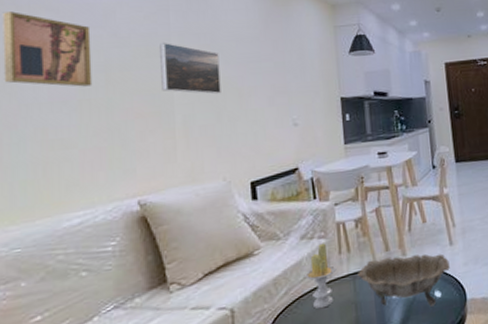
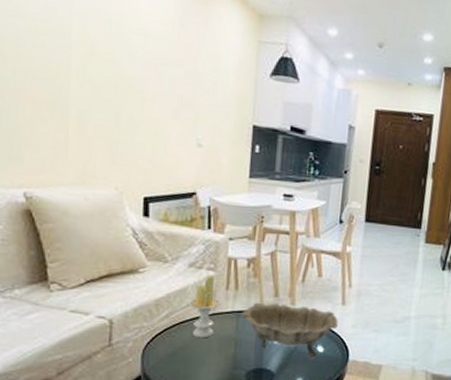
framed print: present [160,42,221,95] -> none [58,20,124,94]

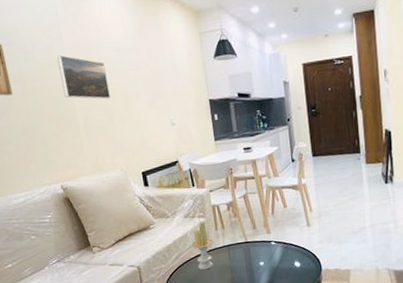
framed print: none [58,20,124,94] -> present [57,54,111,100]
decorative bowl: present [242,302,338,359] -> none [231,232,308,273]

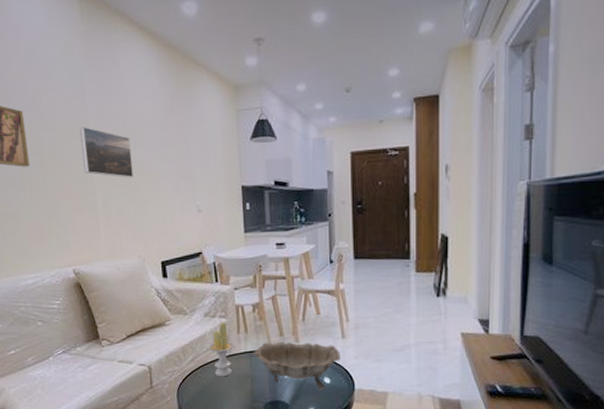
decorative bowl: none [231,232,308,273] -> present [254,341,340,390]

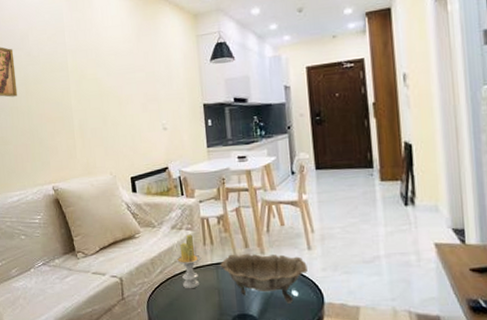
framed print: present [80,126,134,178] -> none [60,58,106,102]

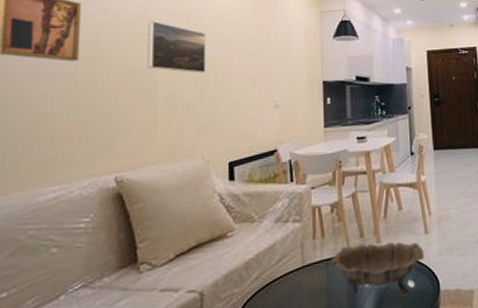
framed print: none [60,58,106,102] -> present [147,20,206,74]
candle: present [176,234,202,289] -> none [278,227,310,295]

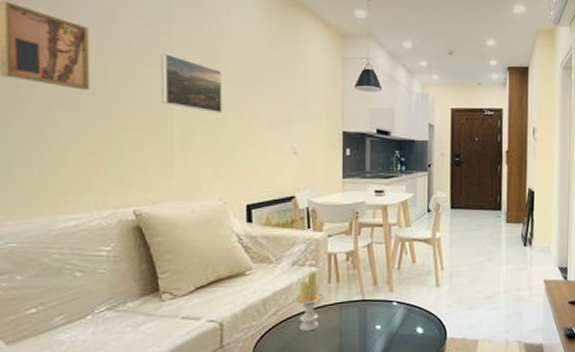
candle: none [278,227,310,295] -> present [294,271,325,332]
decorative bowl: present [331,242,424,297] -> none [345,291,434,341]

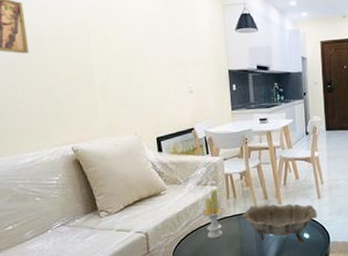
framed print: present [161,52,222,114] -> none [78,17,130,64]
decorative bowl: none [345,291,434,341] -> present [242,204,317,245]

